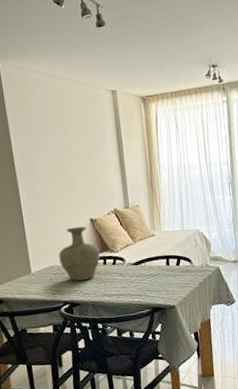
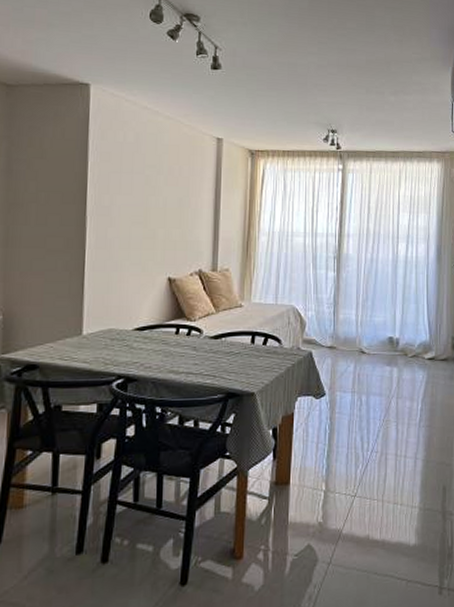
vase: present [59,226,100,281] -> none [121,285,173,351]

